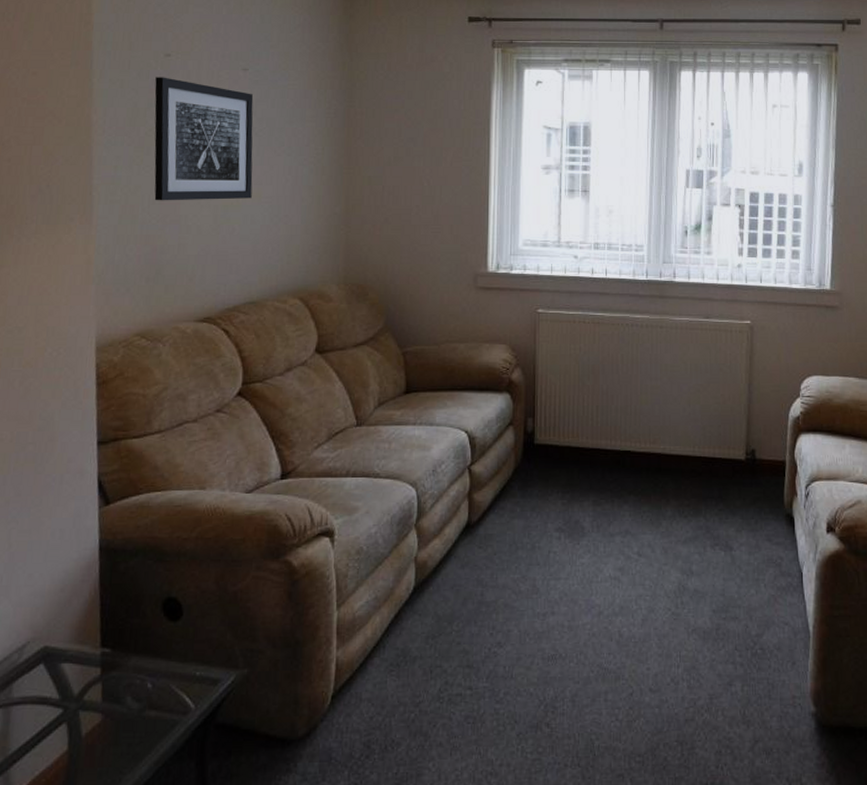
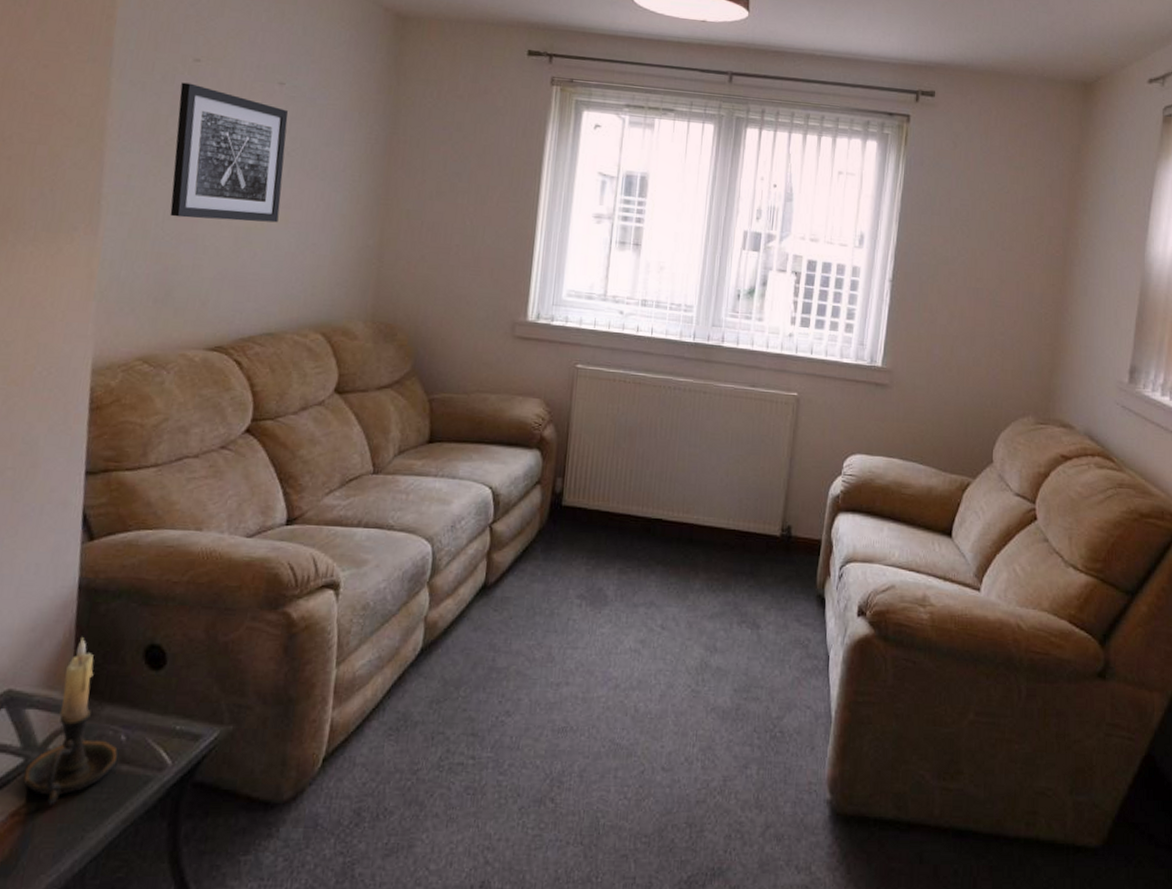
candle holder: none [64,595,146,752] -> present [23,637,118,806]

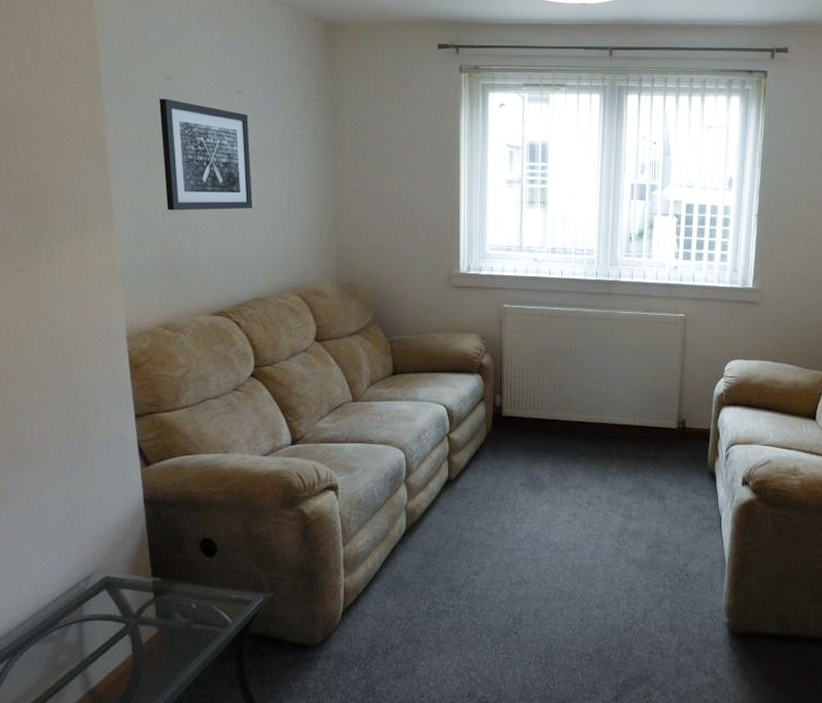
candle holder: present [23,637,118,806] -> none [128,537,193,655]

